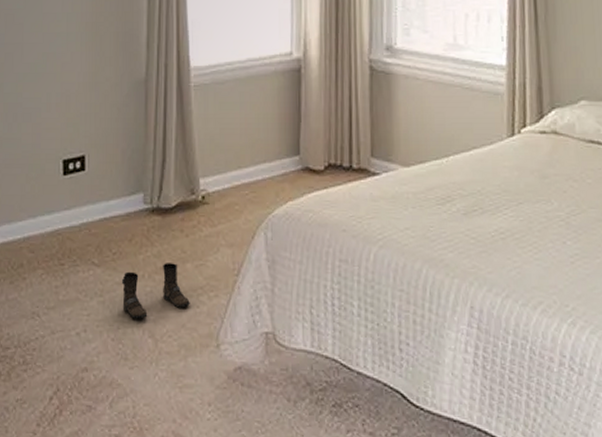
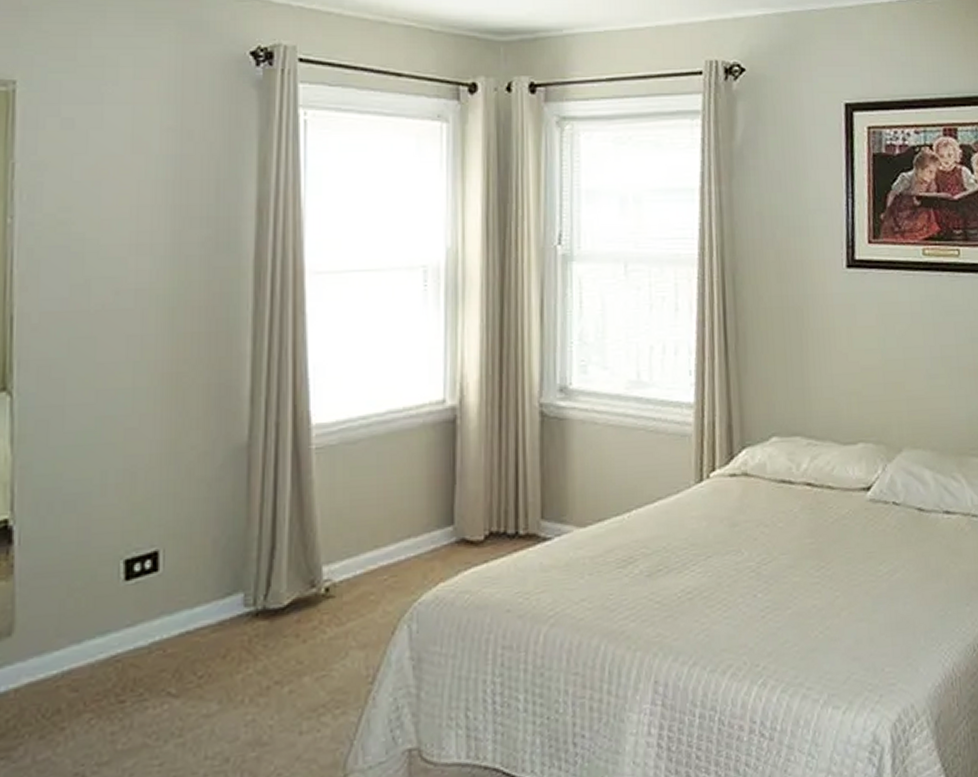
boots: present [121,263,190,319] -> none [210,678,308,760]

